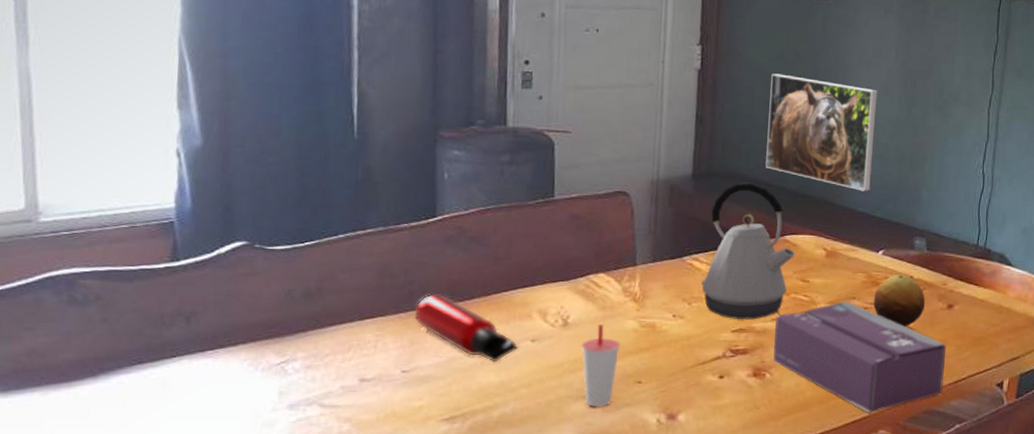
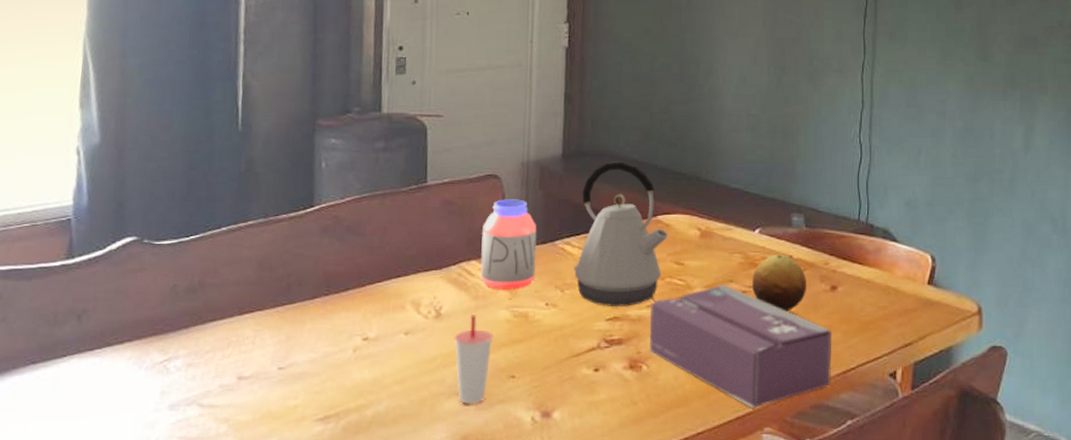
water bottle: present [414,294,519,363] -> none [291,286,393,358]
jar: none [608,215,666,301] -> present [480,199,537,290]
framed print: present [765,73,878,192] -> none [635,48,746,166]

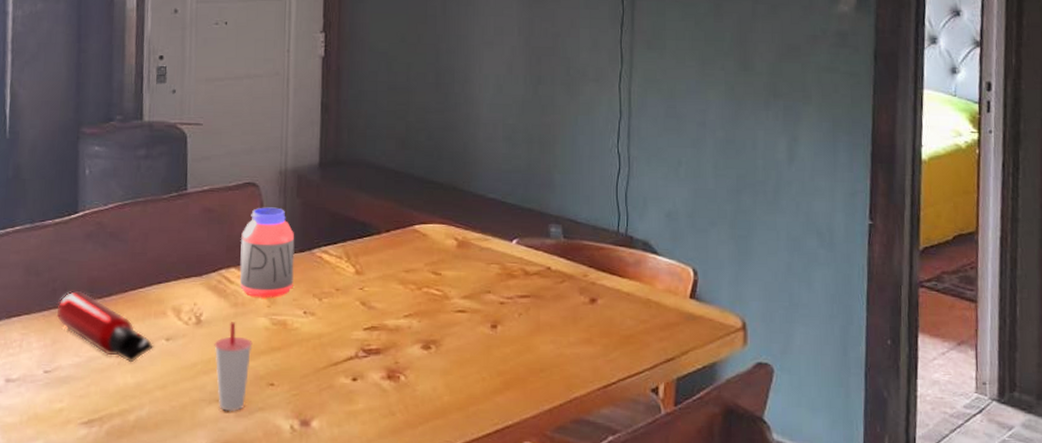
water bottle: none [291,286,393,358] -> present [56,291,154,363]
kettle: present [573,161,669,307] -> none [330,170,426,316]
tissue box: present [649,284,832,408] -> none [407,295,592,421]
fruit: present [751,254,806,312] -> none [509,265,565,324]

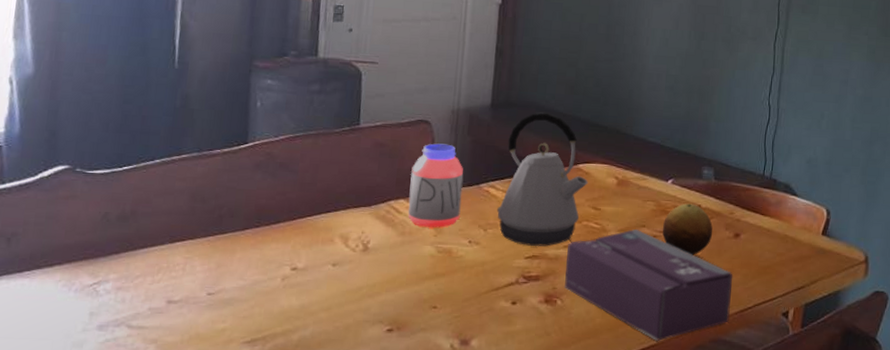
water bottle: present [56,291,154,363] -> none [222,218,321,286]
cup: present [214,322,253,412] -> none [380,249,418,332]
kettle: none [330,170,426,316] -> present [496,112,588,246]
tissue box: none [407,295,592,421] -> present [564,228,733,341]
fruit: none [509,265,565,324] -> present [662,203,713,255]

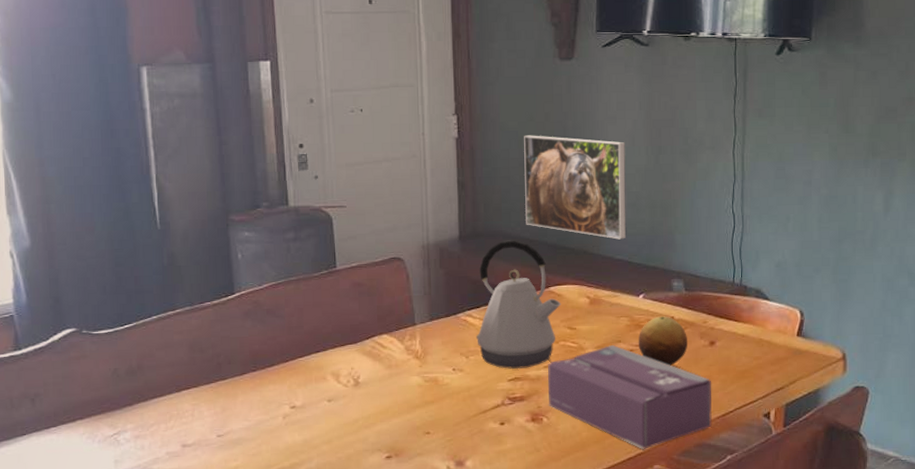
jar: present [408,143,464,227] -> none [390,278,442,359]
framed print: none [561,8,669,122] -> present [524,135,626,240]

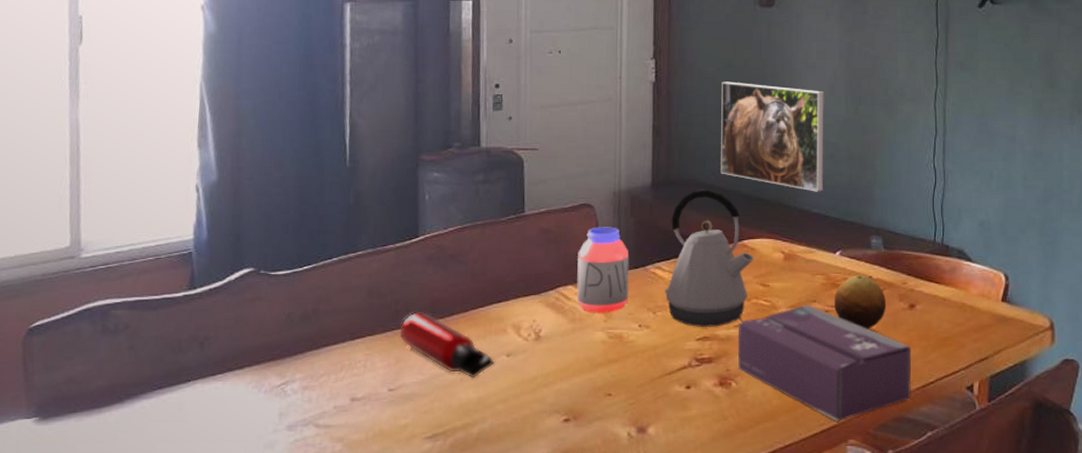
water bottle: none [223,364,318,423] -> present [399,312,495,379]
jar: none [390,278,442,359] -> present [576,227,629,312]

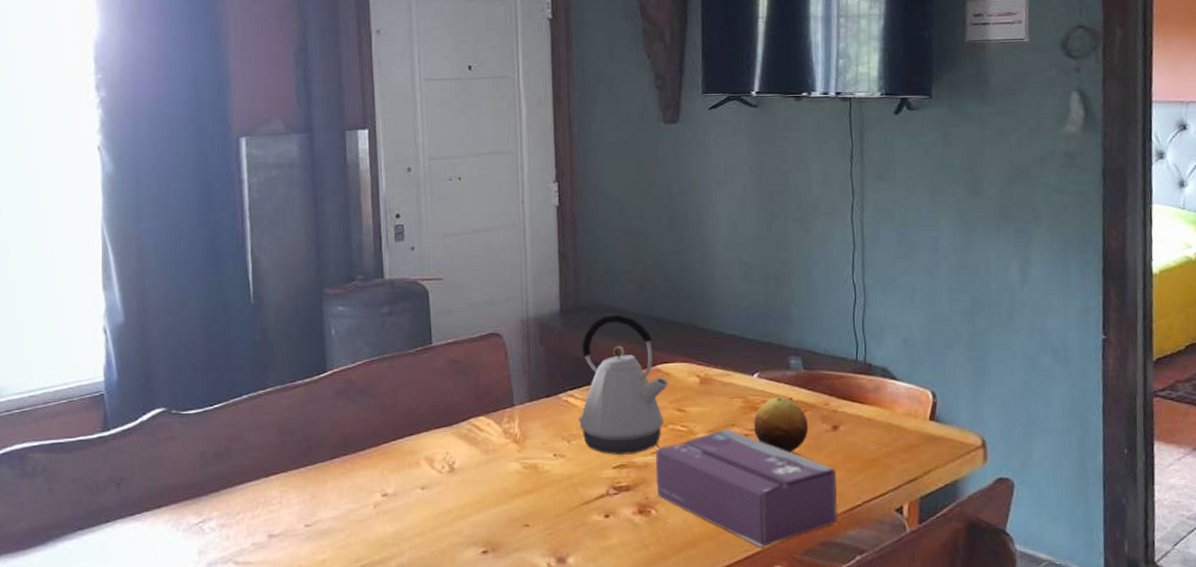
water bottle: present [399,312,495,379] -> none [313,447,410,513]
jar: present [576,227,629,312] -> none [488,355,542,443]
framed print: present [721,81,824,192] -> none [628,202,738,313]

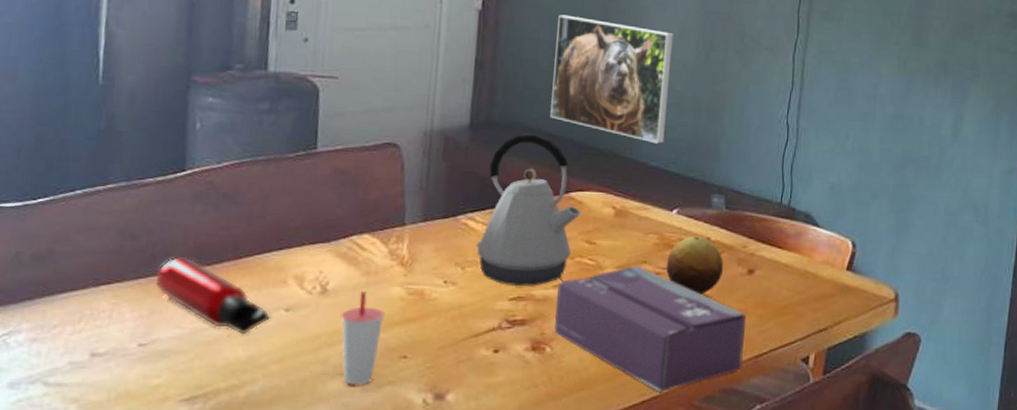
water bottle: none [313,447,410,513] -> present [155,257,271,335]
cup: none [468,468,506,554] -> present [341,291,385,386]
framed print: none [628,202,738,313] -> present [550,14,674,144]

